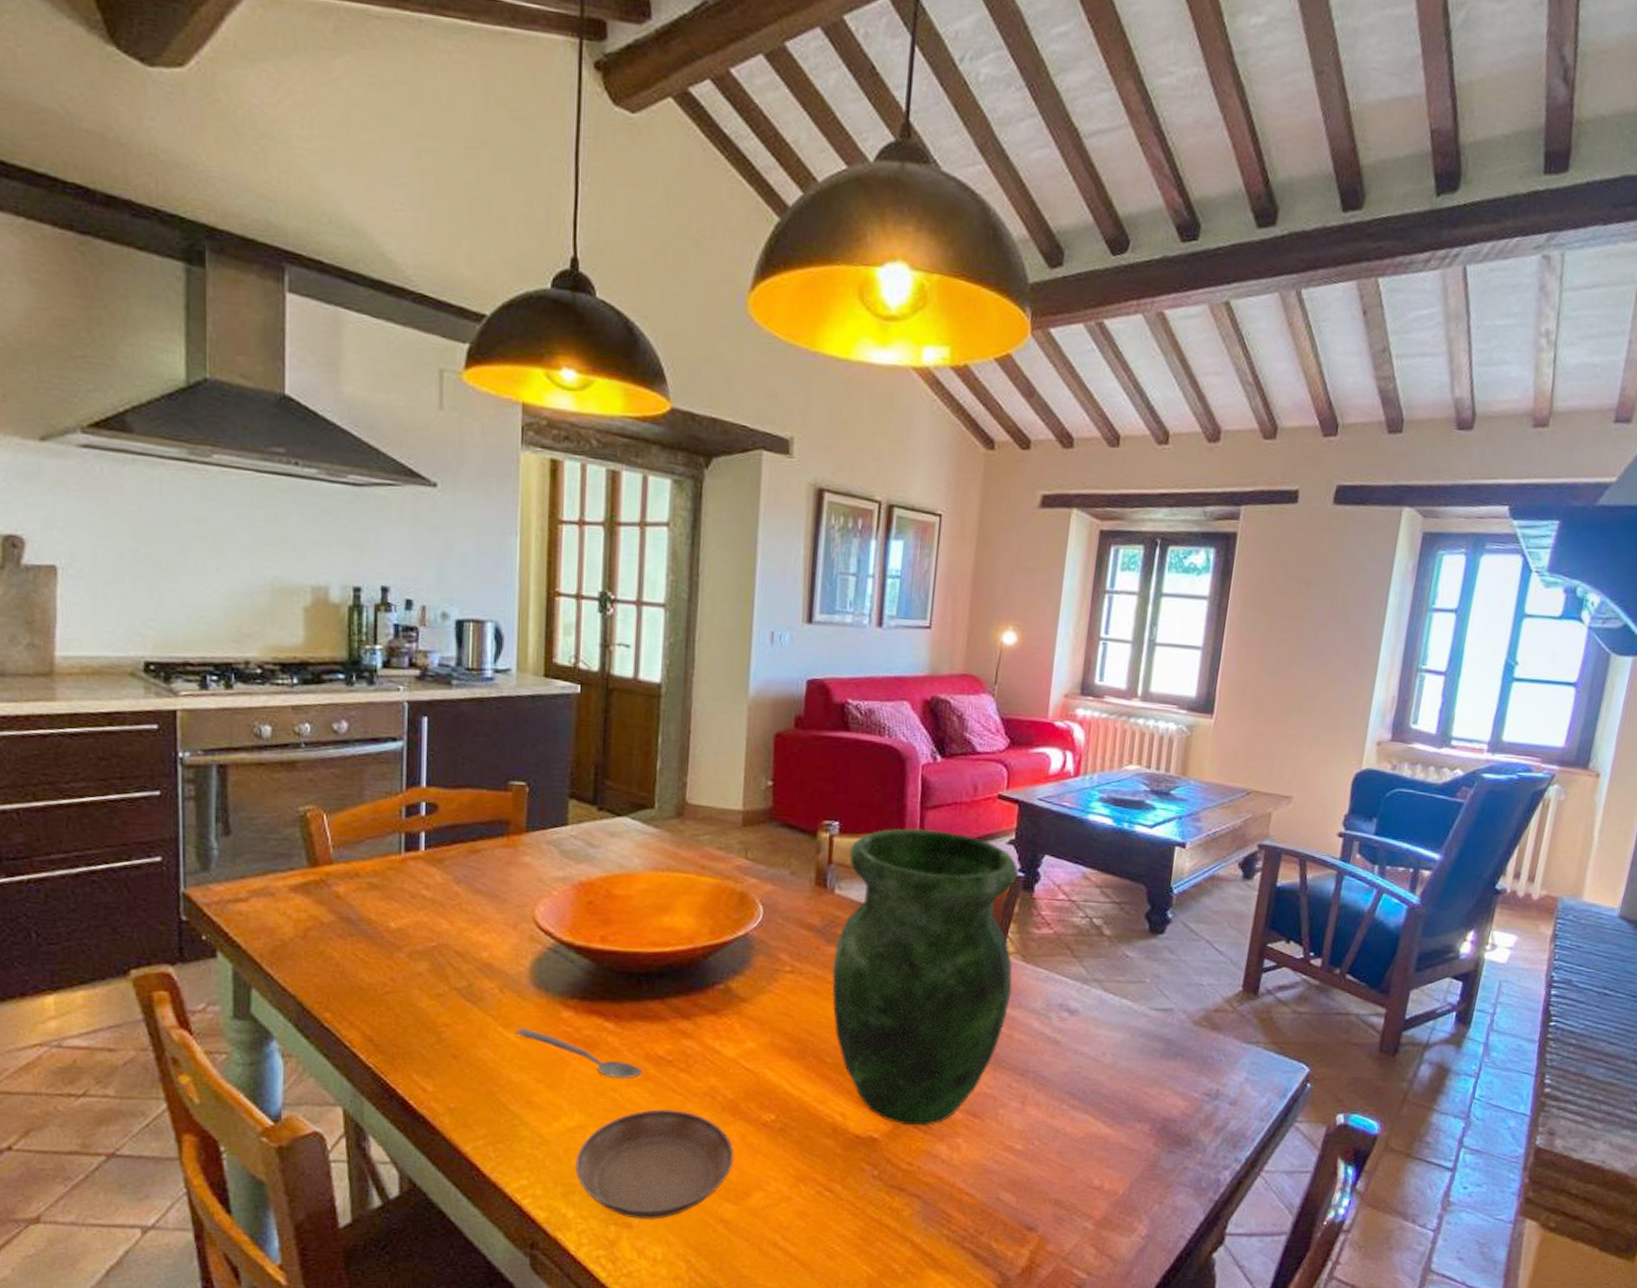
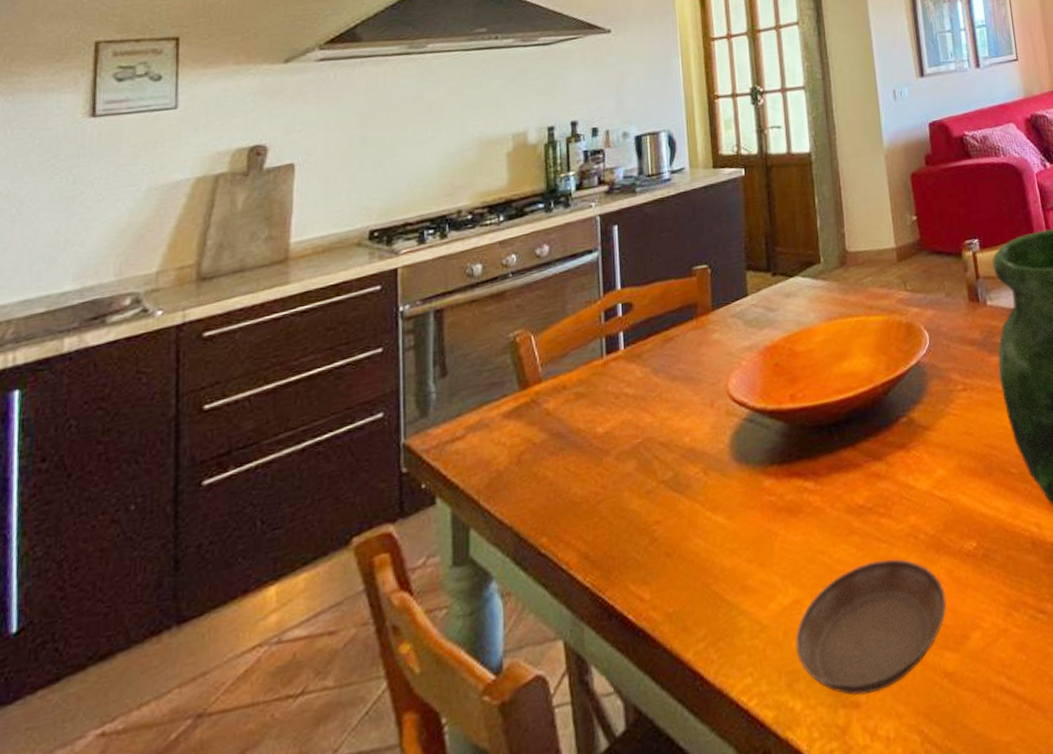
spoon: present [514,1028,643,1080] -> none [722,507,847,541]

